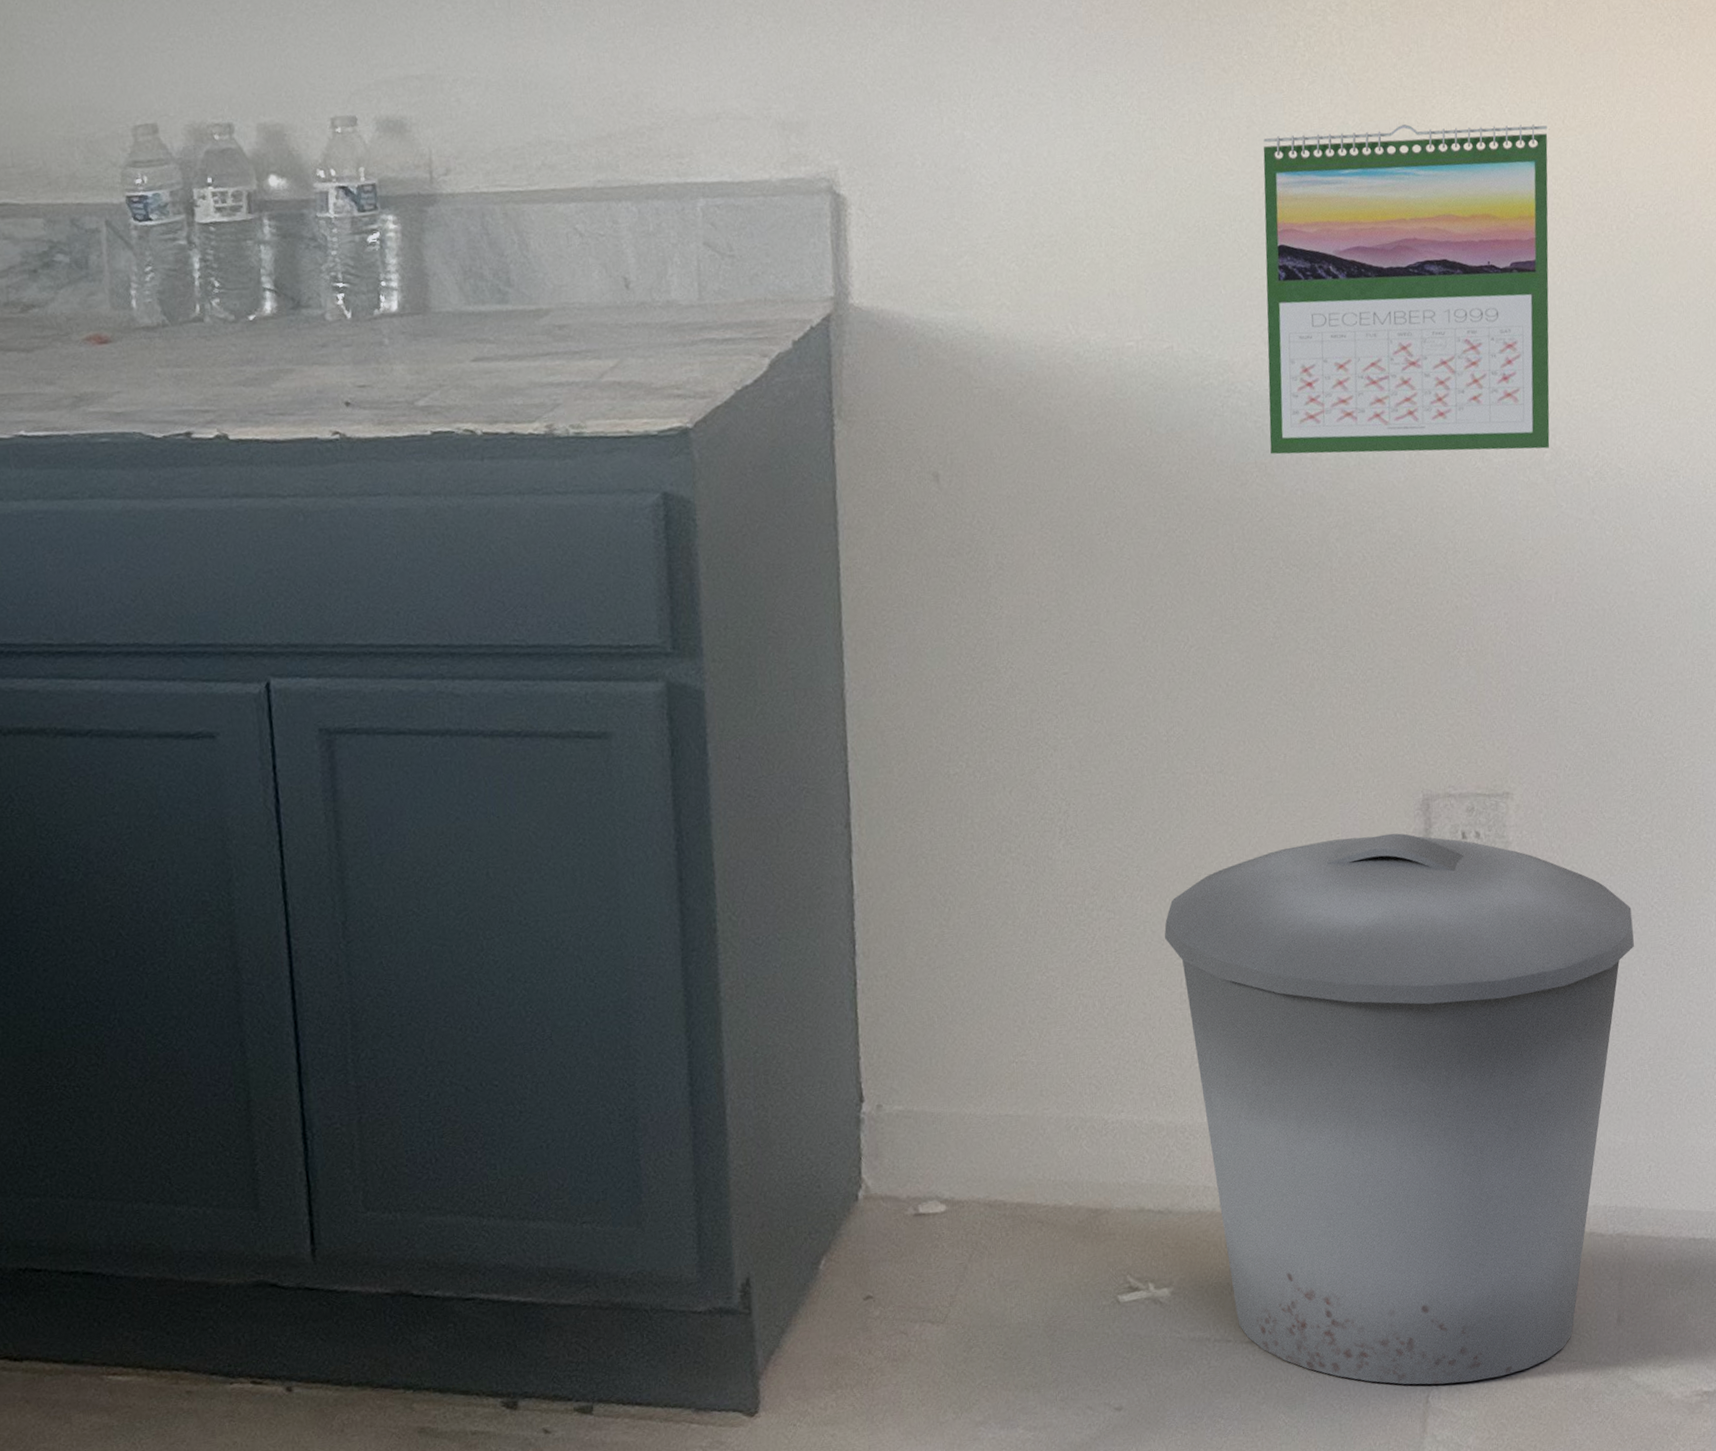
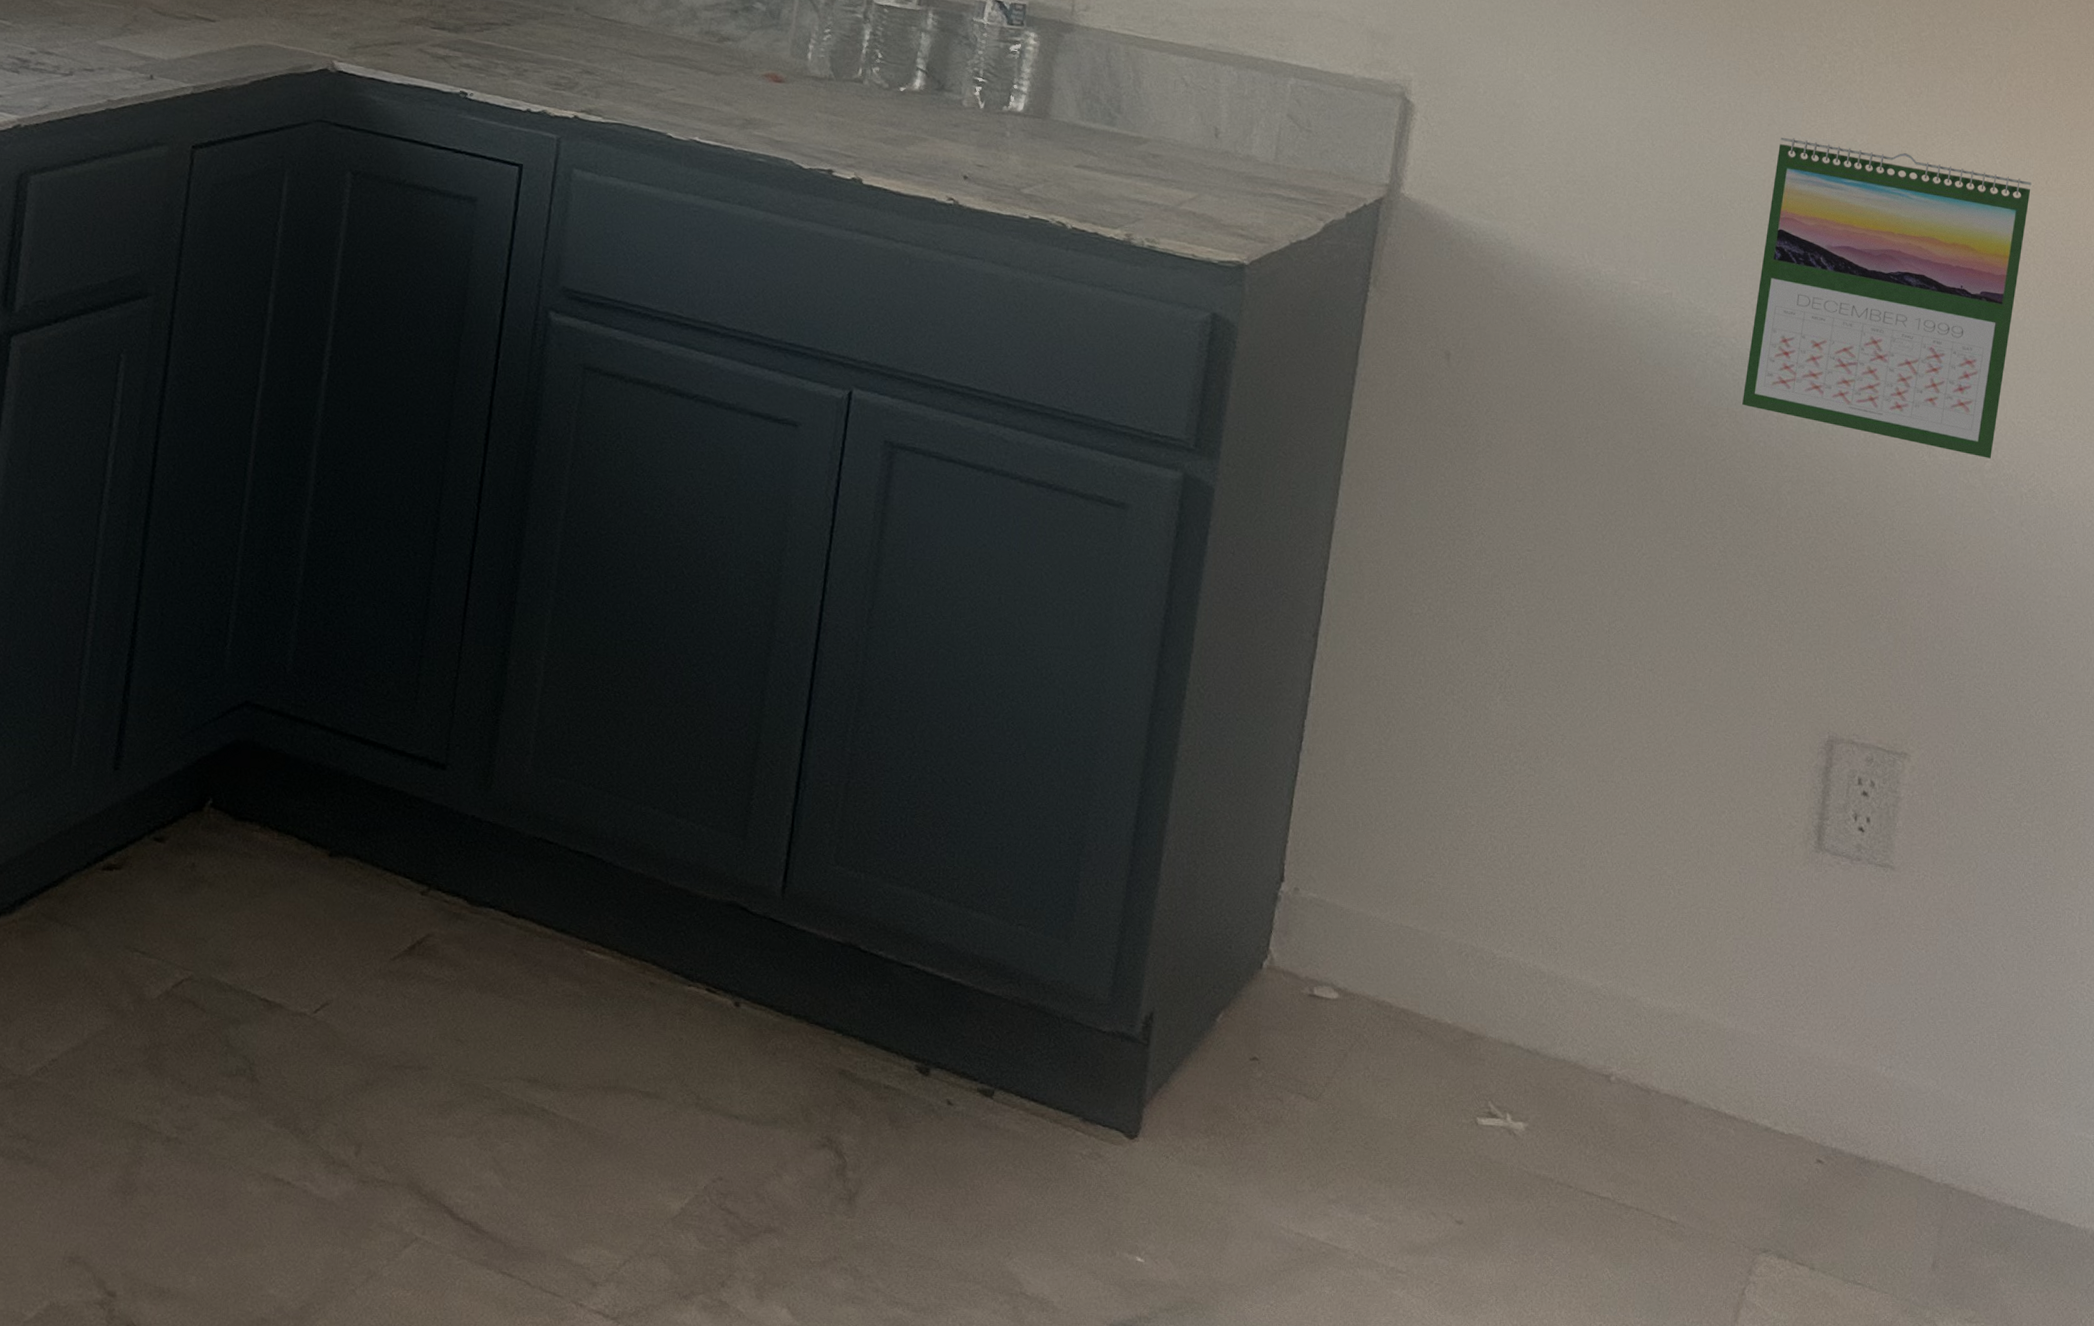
trash can: present [1164,833,1634,1385] -> none [1575,752,2003,1289]

